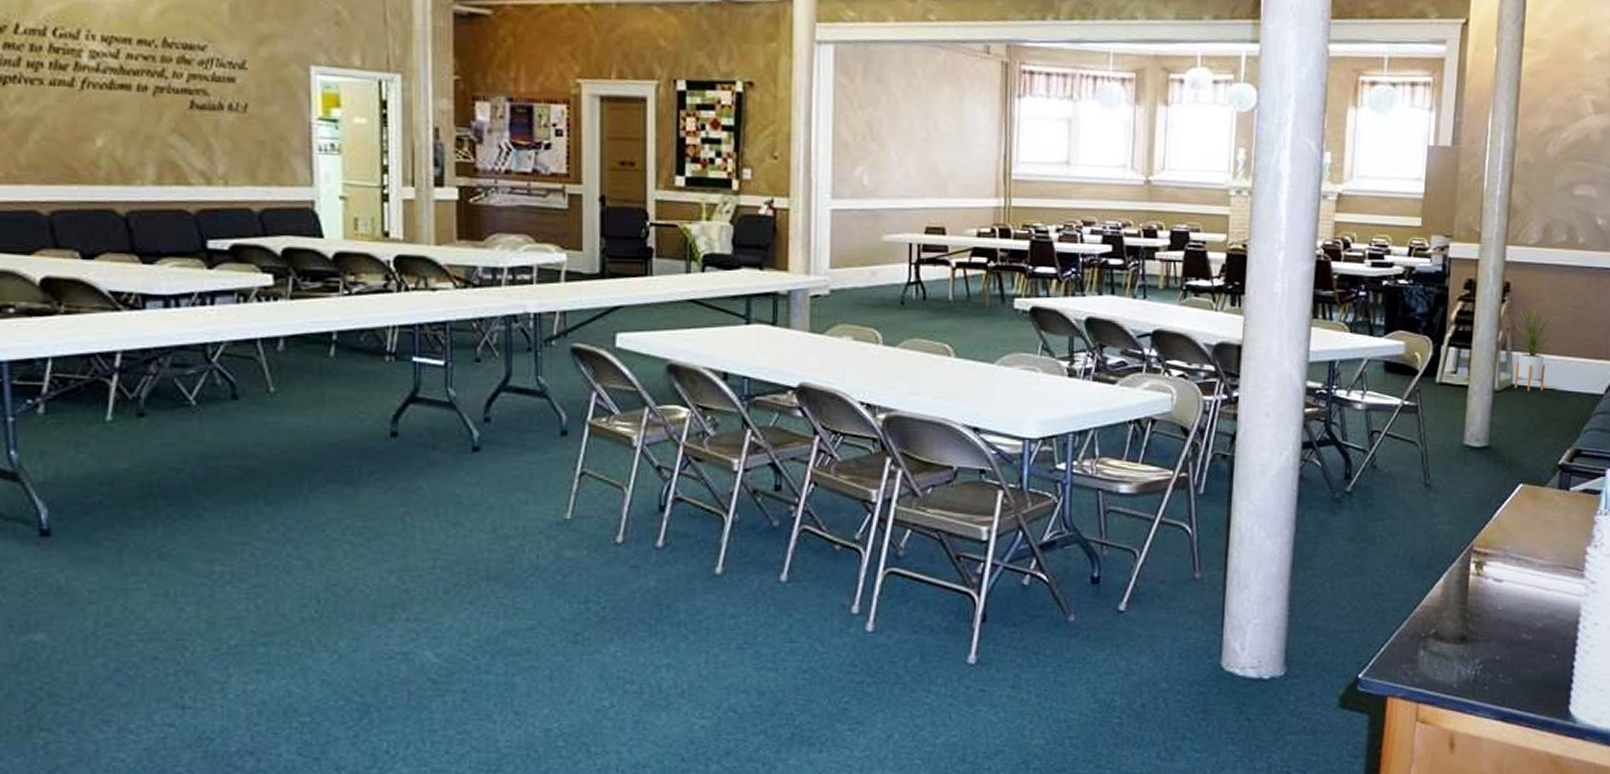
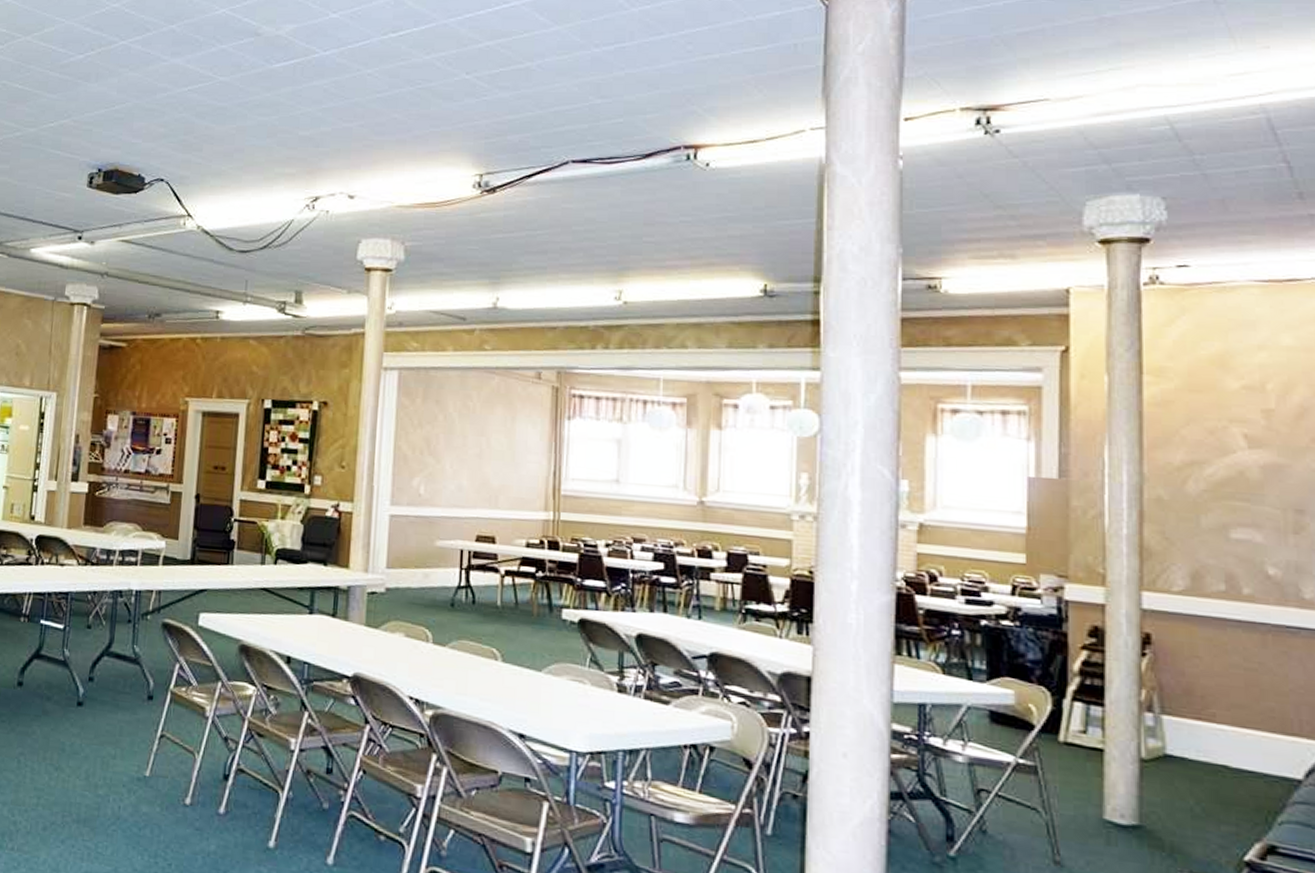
house plant: present [1510,303,1556,391] -> none [1156,658,1223,767]

